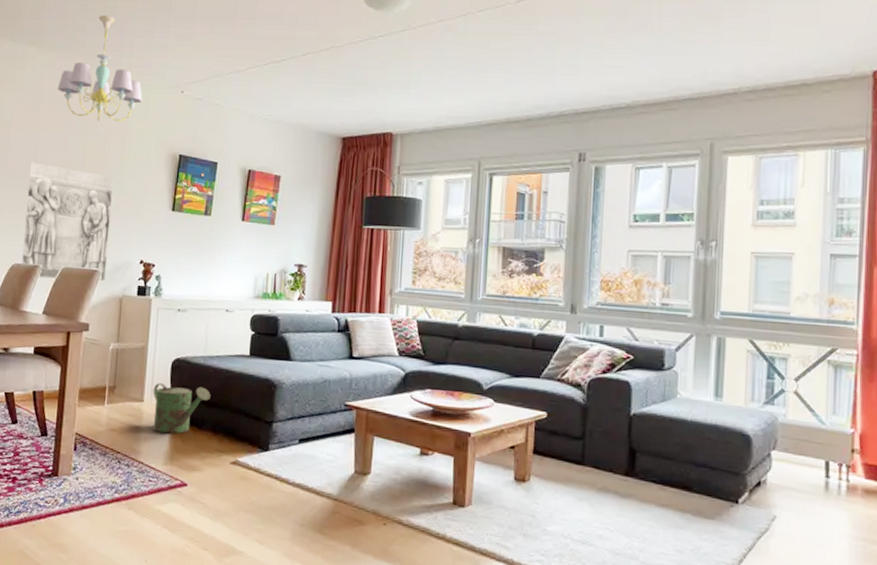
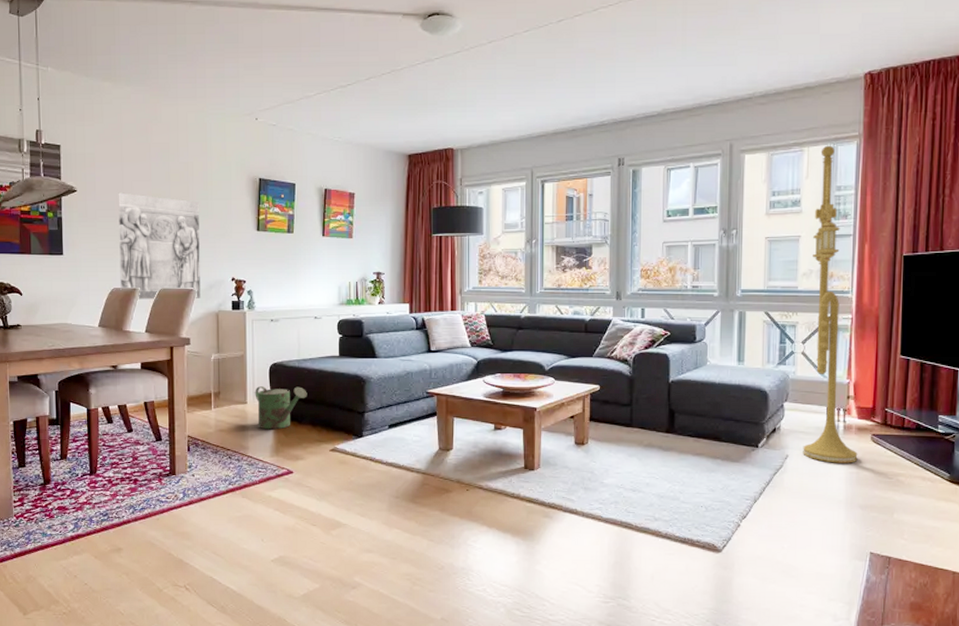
chandelier: present [57,15,143,122] -> none [136,48,220,151]
floor lamp: none [794,150,865,534] -> present [803,145,858,463]

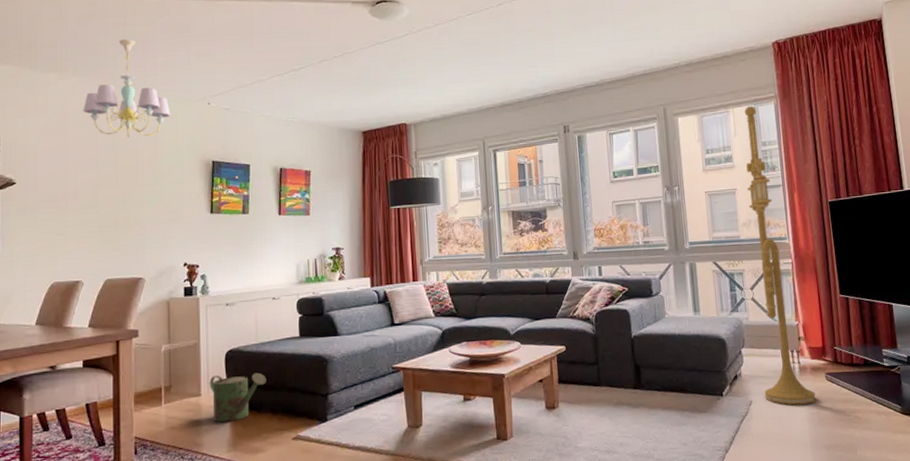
wall relief: present [118,192,201,300] -> none [61,182,150,293]
chandelier: none [136,48,220,151] -> present [83,39,171,138]

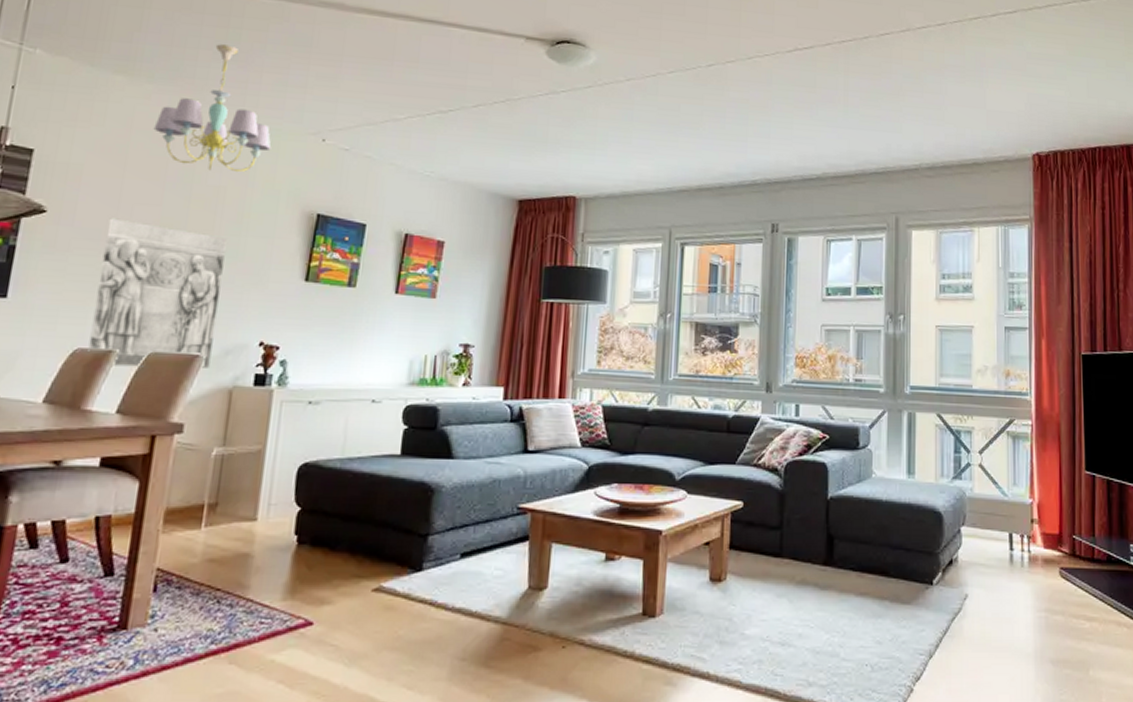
wall relief: none [61,182,150,293] -> present [88,218,227,368]
watering can: present [209,372,267,423] -> none [269,495,349,560]
floor lamp: present [744,106,816,405] -> none [984,227,1046,605]

